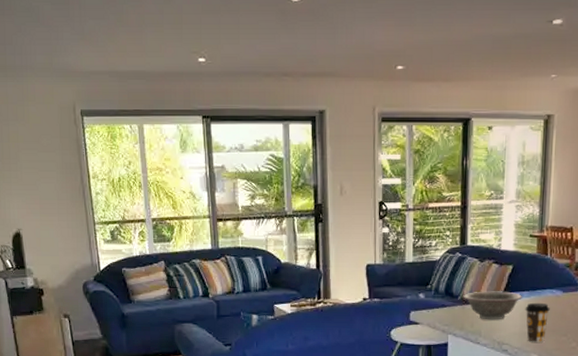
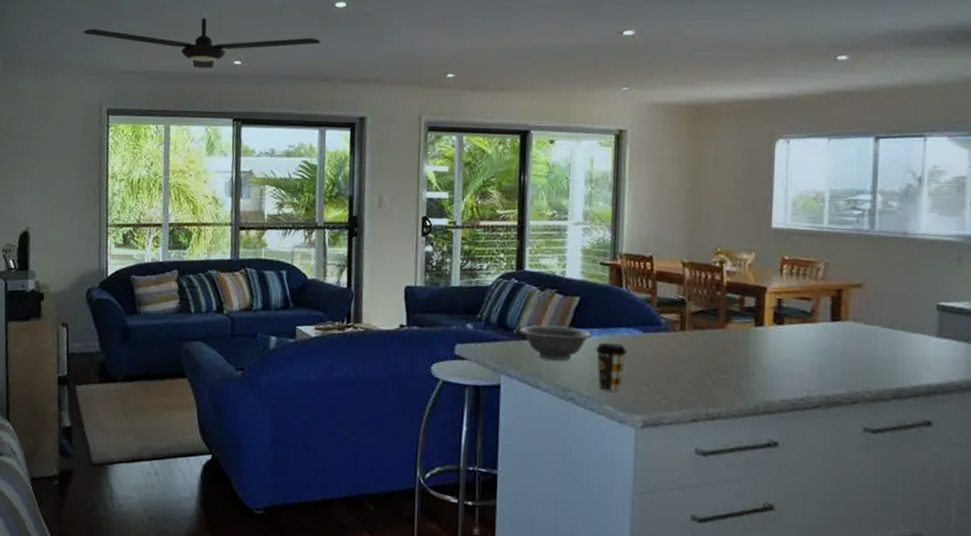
ceiling fan: none [47,15,279,66] -> present [83,18,321,68]

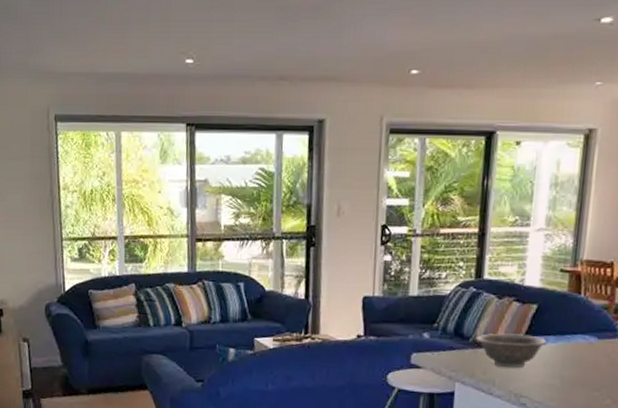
ceiling fan: present [83,18,321,68] -> none [24,11,277,68]
coffee cup: present [595,342,627,392] -> none [550,349,581,397]

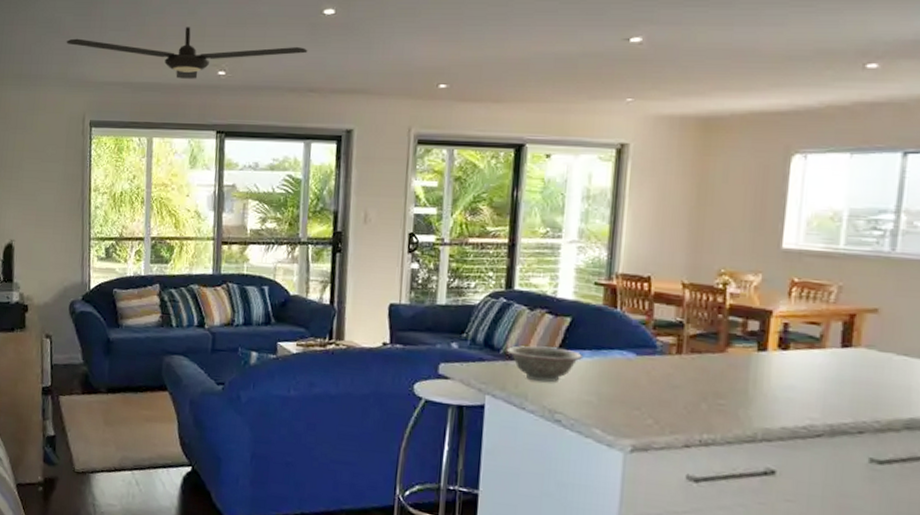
ceiling fan: none [24,11,277,68] -> present [66,27,308,79]

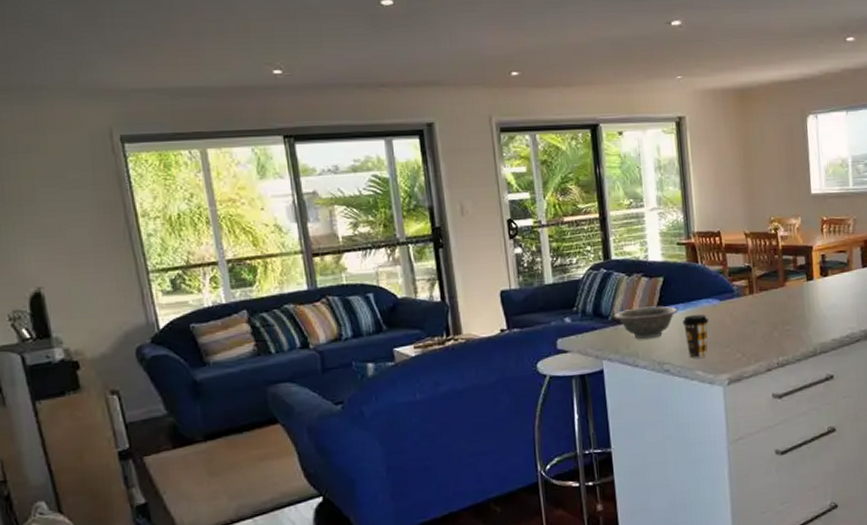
ceiling fan: present [66,27,308,79] -> none [67,22,371,81]
coffee cup: none [585,364,619,415] -> present [682,314,709,358]

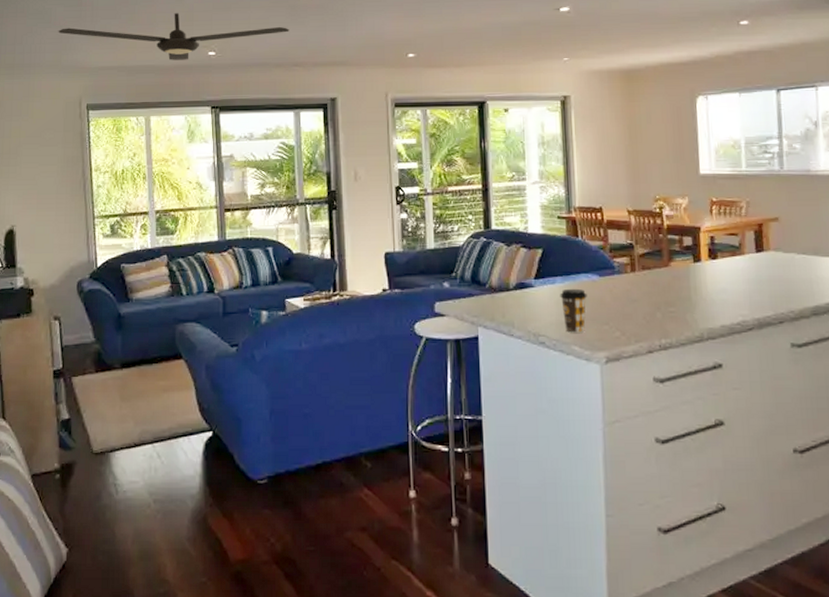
ceiling fan: none [67,22,371,81] -> present [58,13,289,60]
decorative bowl: present [613,306,679,340] -> none [491,277,557,310]

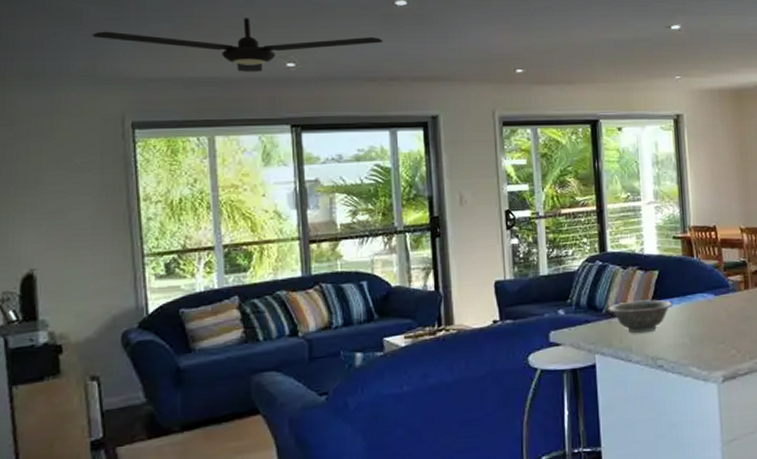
decorative bowl: none [491,277,557,310] -> present [608,300,674,334]
coffee cup: present [560,288,587,333] -> none [677,308,703,354]

